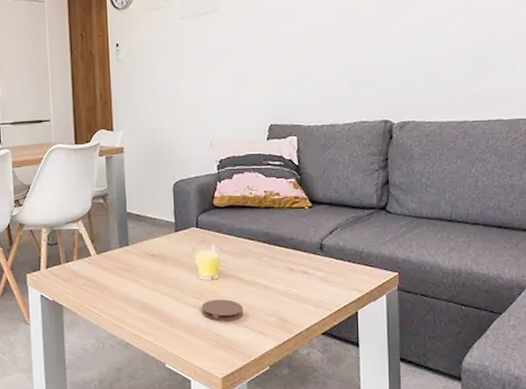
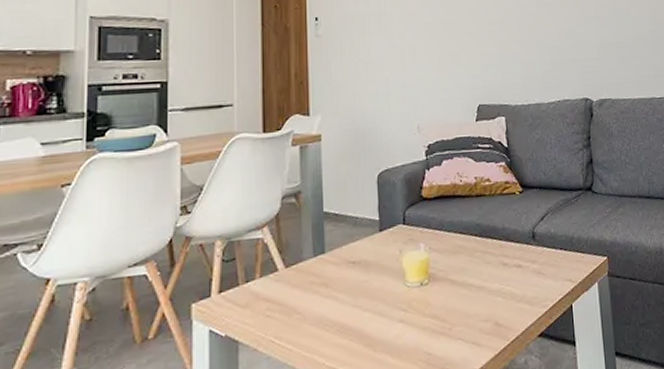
coaster: present [201,299,244,322] -> none [409,307,457,336]

